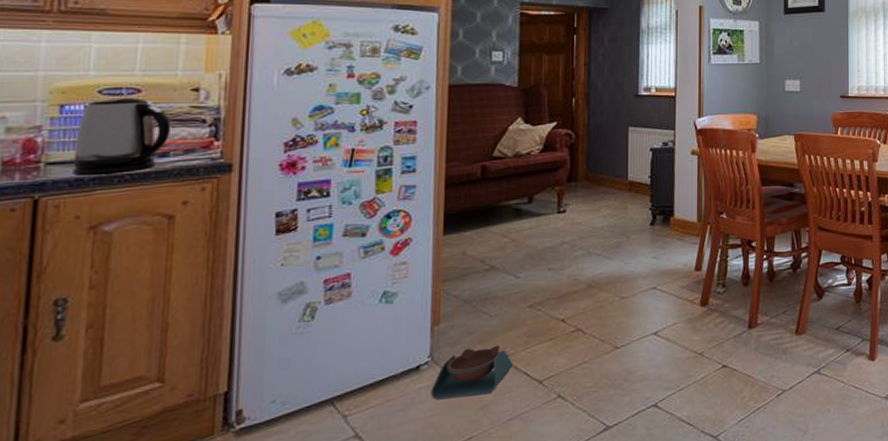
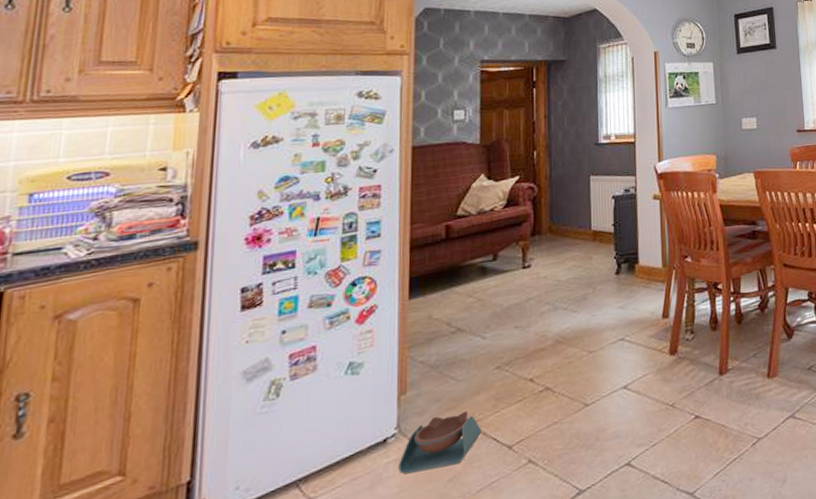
kettle: present [73,97,170,177] -> none [39,181,138,265]

